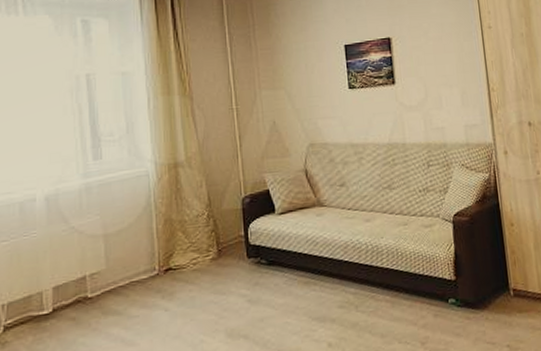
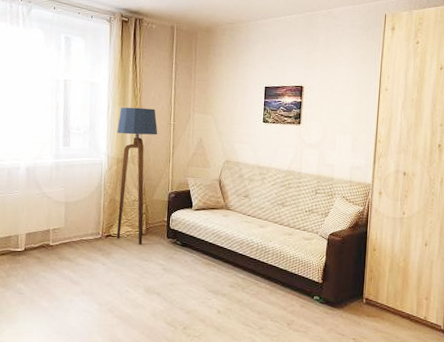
floor lamp: none [163,93,218,274] -> present [116,107,158,245]

